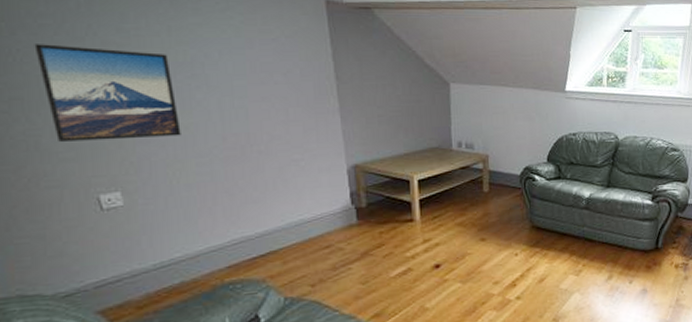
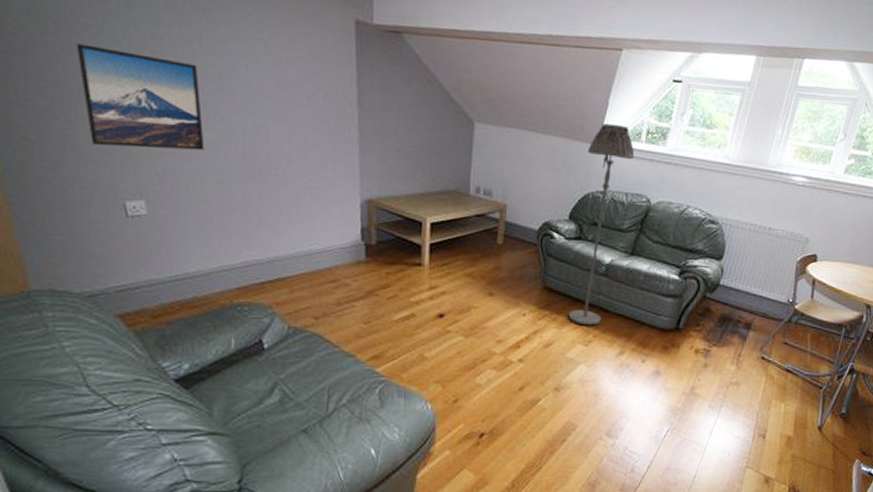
floor lamp: none [556,73,599,257] -> present [568,123,635,326]

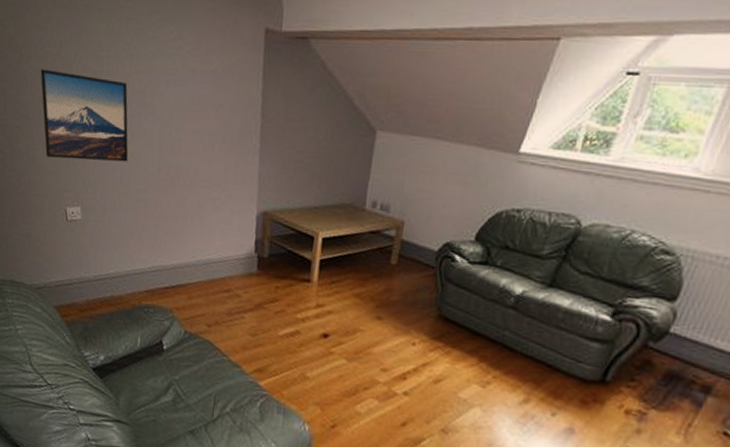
floor lamp: present [568,123,635,326] -> none [464,128,566,365]

